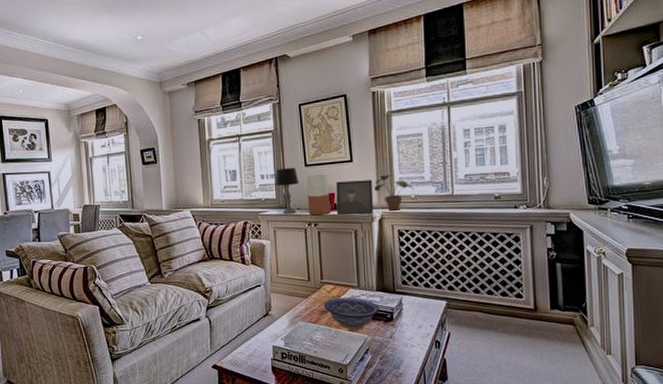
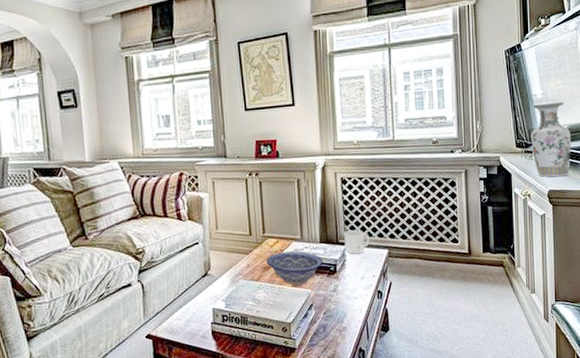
table lamp: present [275,167,299,215] -> none [212,111,239,164]
vase: present [306,175,332,216] -> none [247,120,273,165]
picture frame: present [336,180,374,215] -> none [277,125,317,163]
potted plant: present [374,174,415,211] -> none [317,118,357,158]
mug: none [401,280,428,304] -> present [344,230,370,255]
vase: none [606,157,654,236] -> present [531,101,571,178]

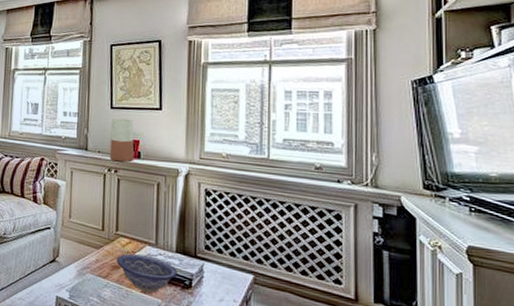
vase: none [247,120,273,165] -> present [109,119,135,163]
mug: present [344,230,370,255] -> none [203,245,233,274]
vase: present [531,101,571,178] -> none [444,144,502,233]

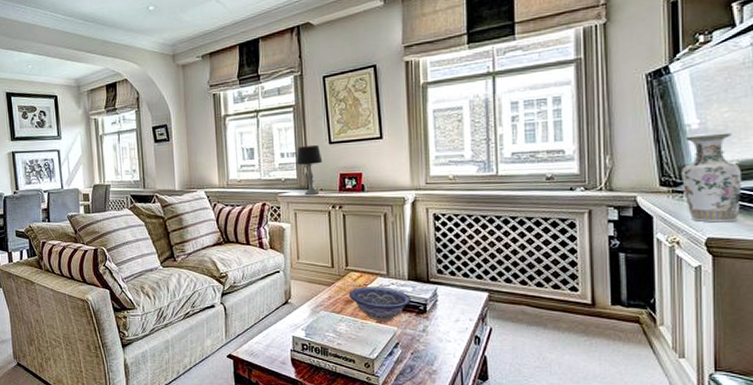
table lamp: none [77,107,103,157] -> present [296,144,323,196]
vase: present [109,119,135,163] -> none [331,153,358,197]
vase: none [444,144,502,233] -> present [682,132,742,223]

